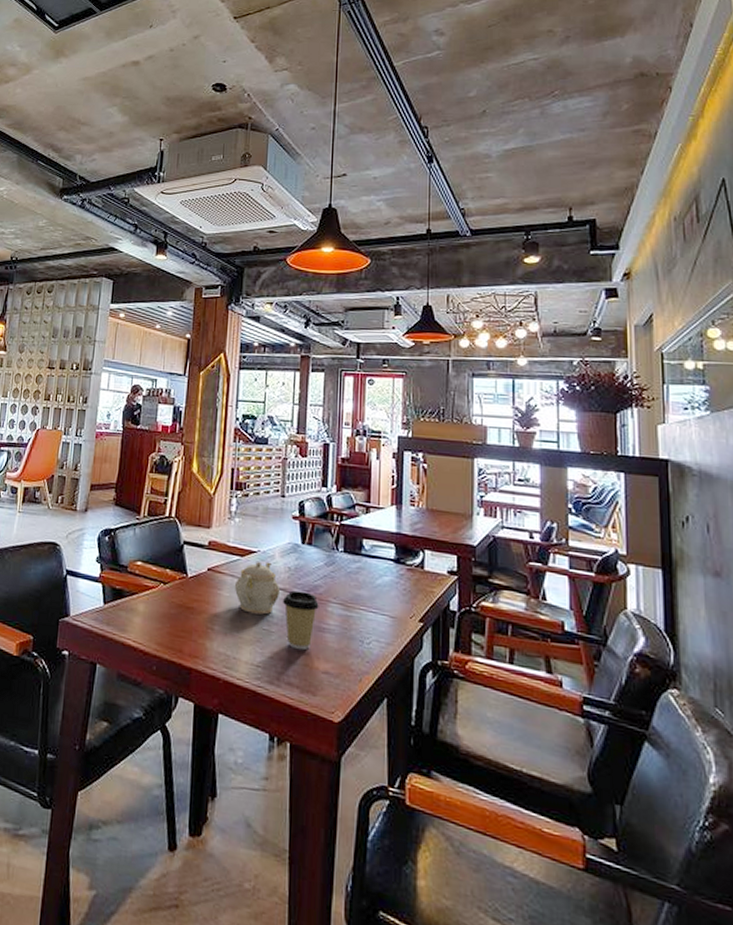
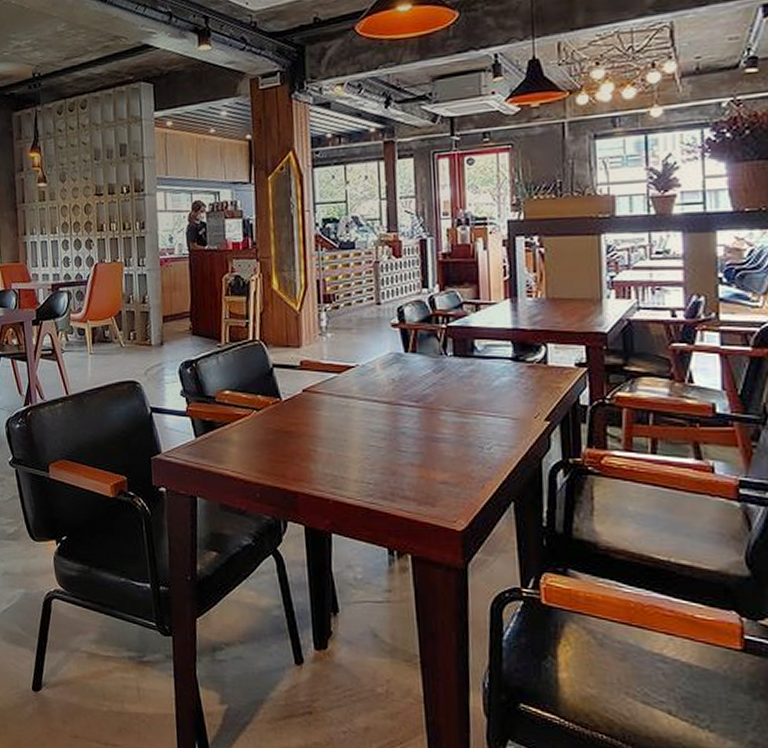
teapot: present [235,561,281,615] -> none [335,375,386,431]
coffee cup: present [283,590,319,651] -> none [389,402,430,463]

